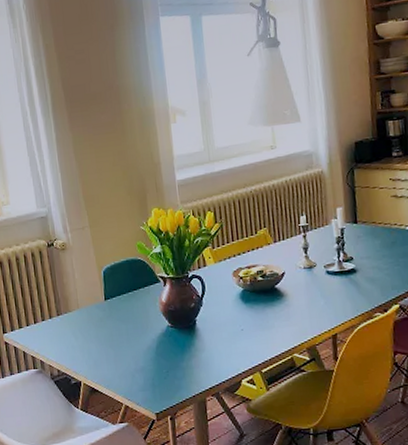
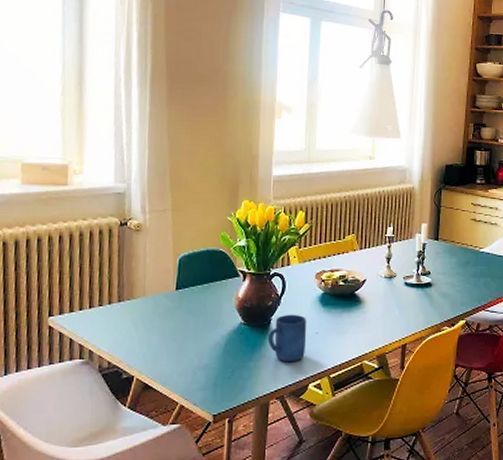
mug: none [195,313,234,361] -> present [267,314,307,363]

